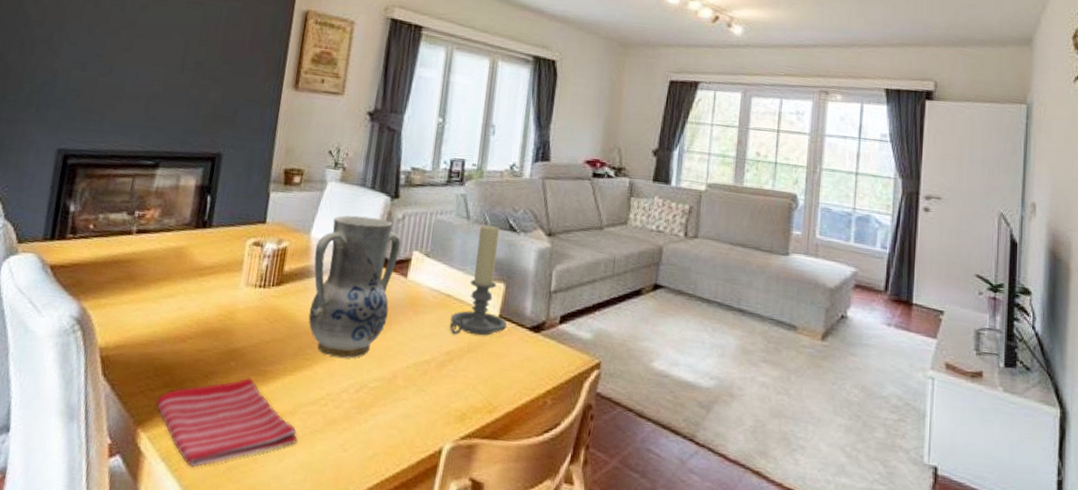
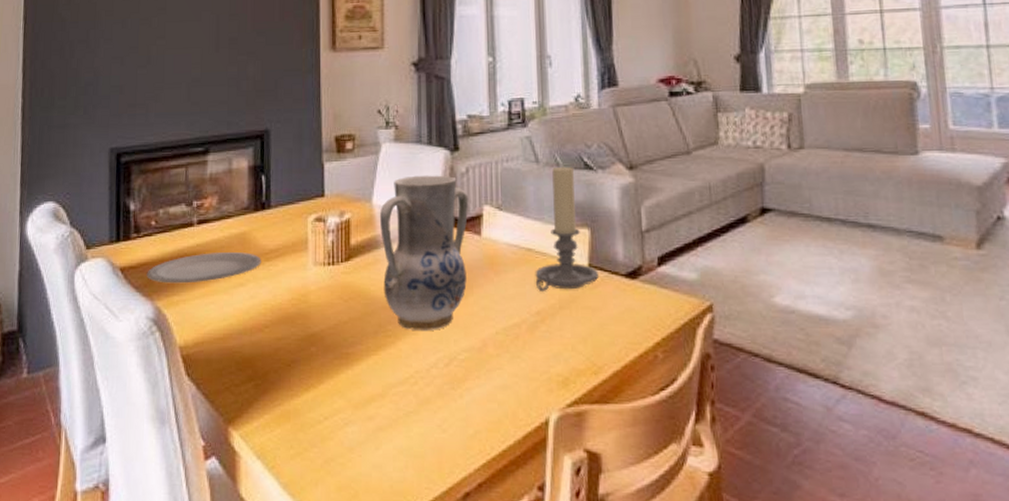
plate: none [77,261,195,289] -> present [147,252,261,284]
dish towel: present [156,377,297,468] -> none [243,362,391,463]

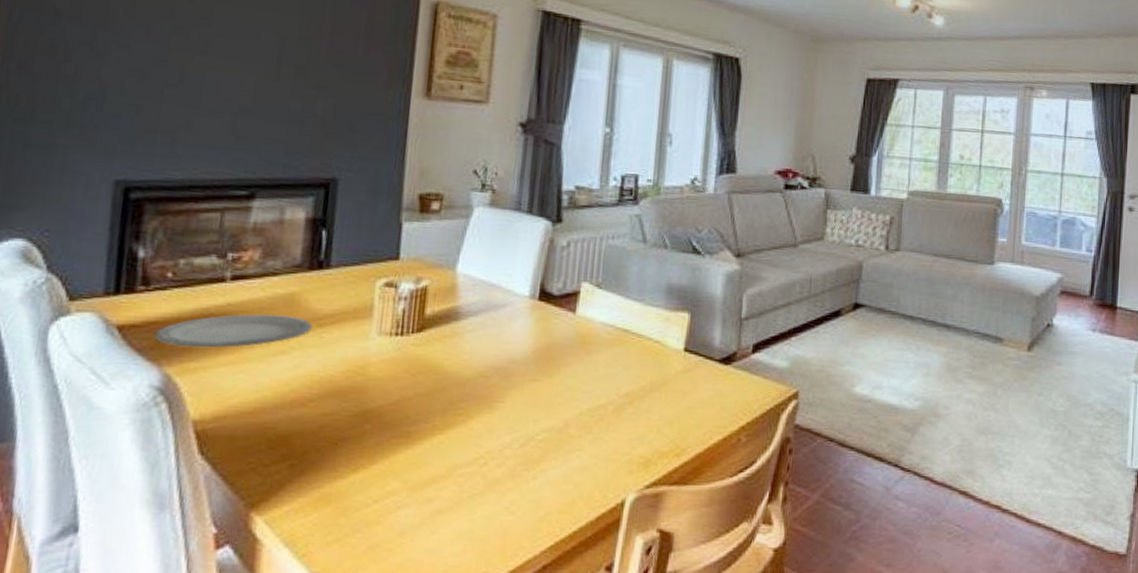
vase: present [379,175,469,332] -> none [459,245,567,411]
candle holder: present [535,165,599,291] -> none [628,247,694,373]

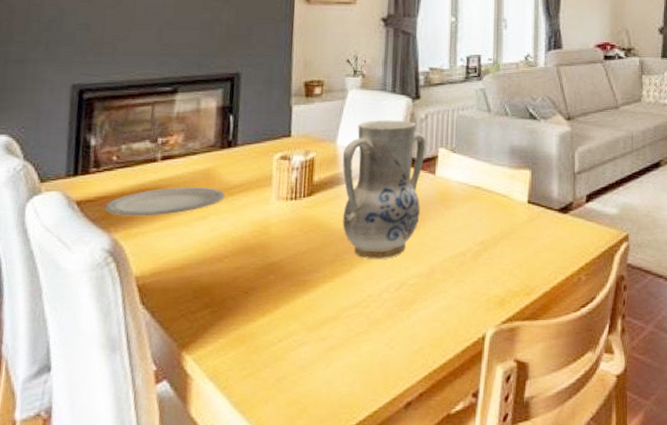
vase: none [459,245,567,411] -> present [342,120,426,260]

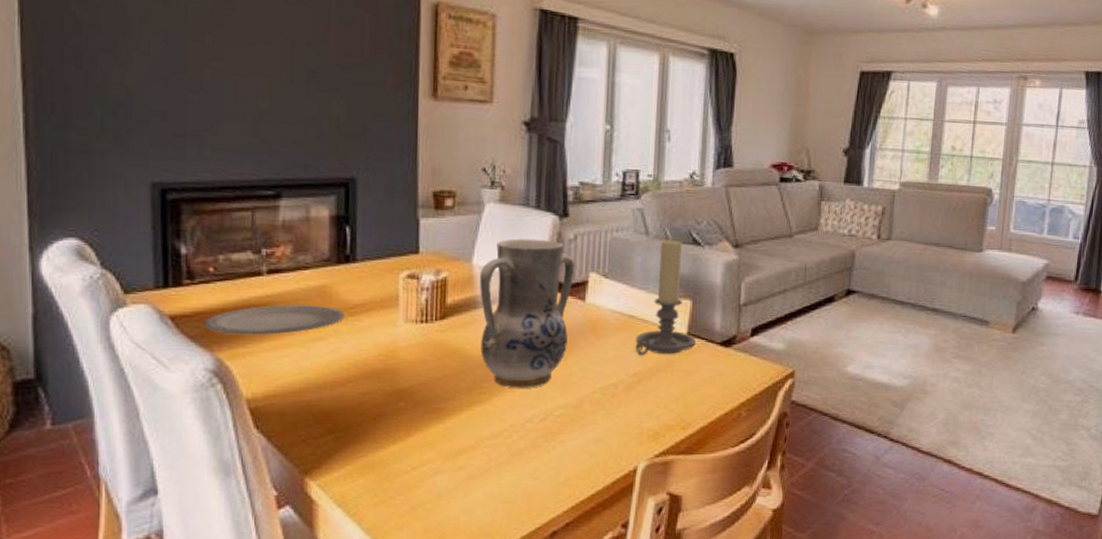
candle holder: none [481,114,537,224] -> present [635,239,697,355]

